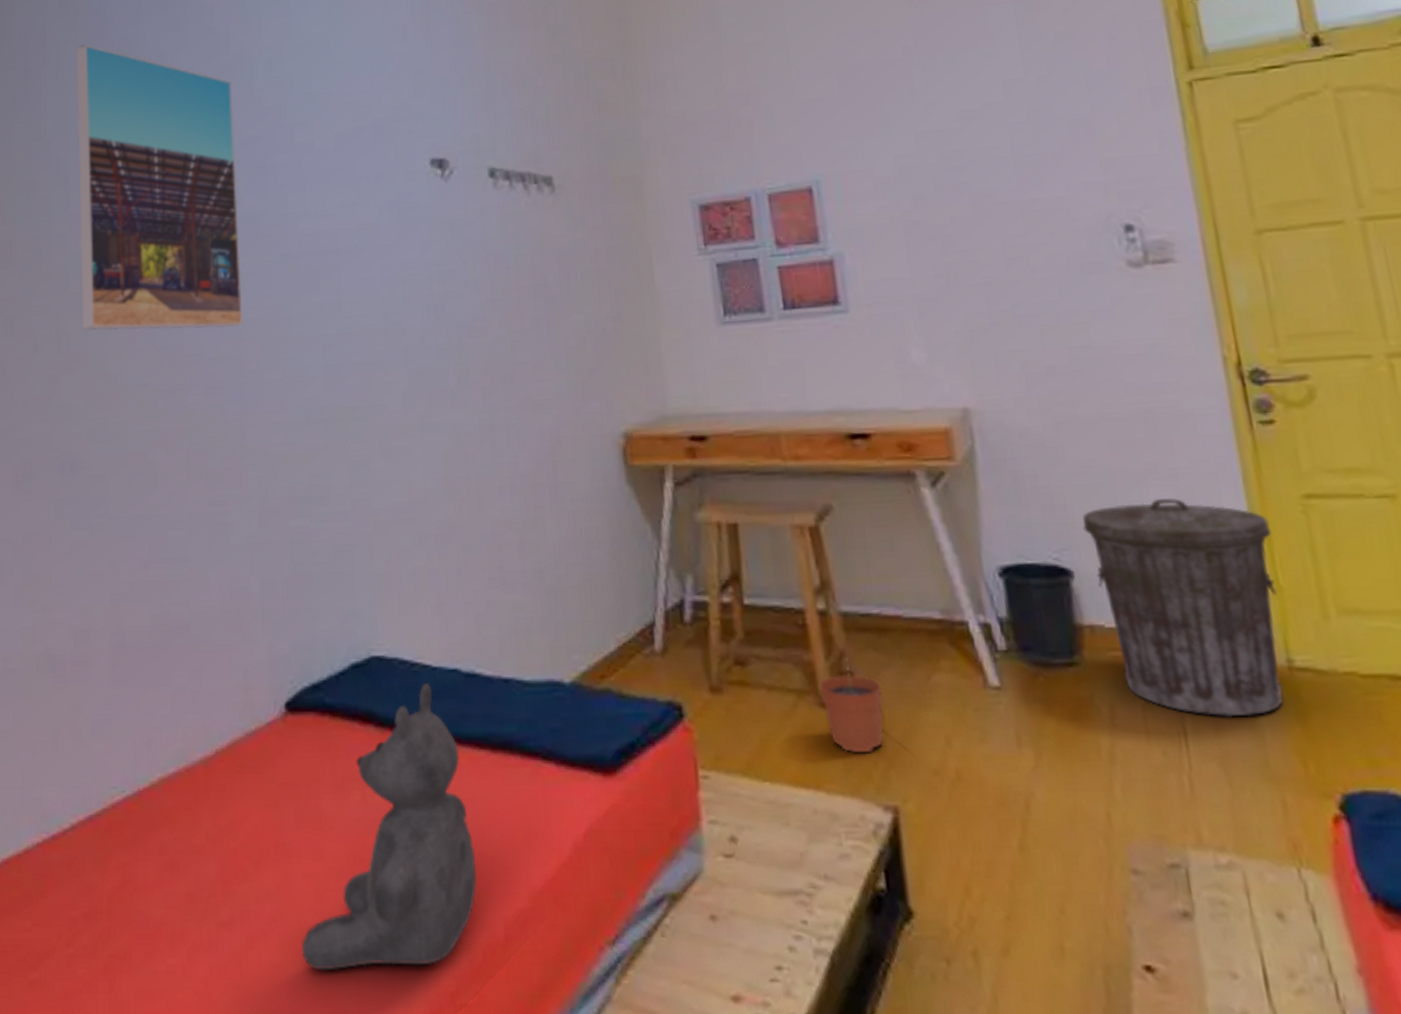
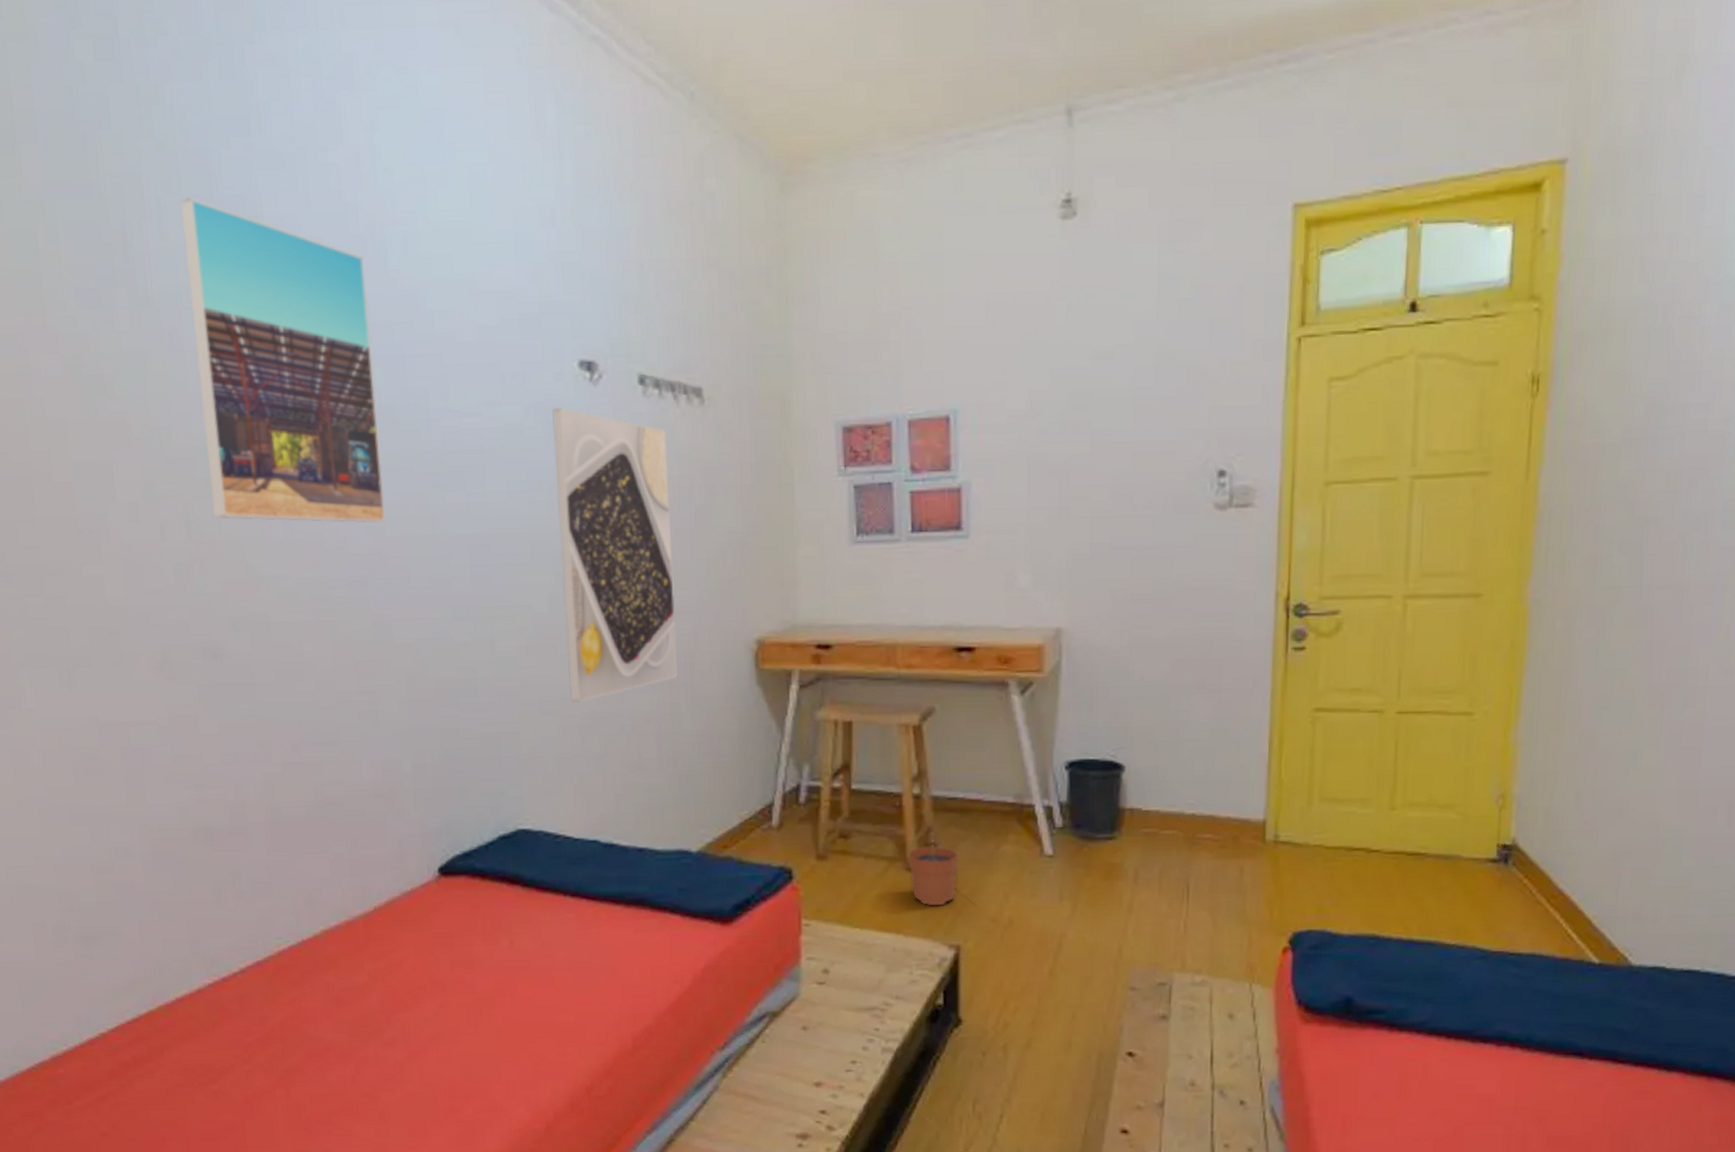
teddy bear: present [301,683,477,971] -> none [457,852,611,1076]
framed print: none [405,204,541,509] -> present [552,407,678,703]
trash can: present [1083,497,1284,718] -> none [1139,708,1284,878]

